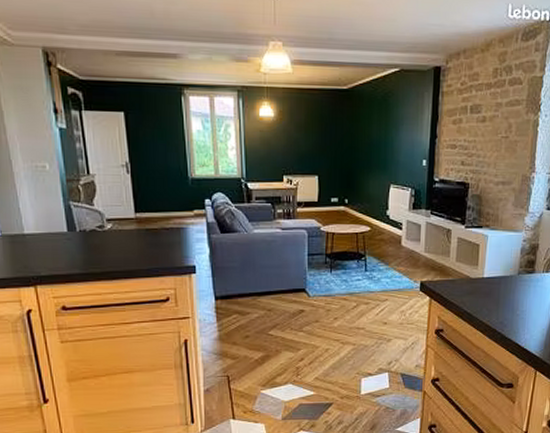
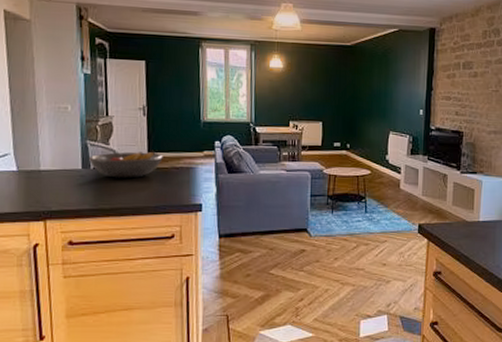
fruit bowl: none [73,211,151,241] -> present [88,151,163,178]

